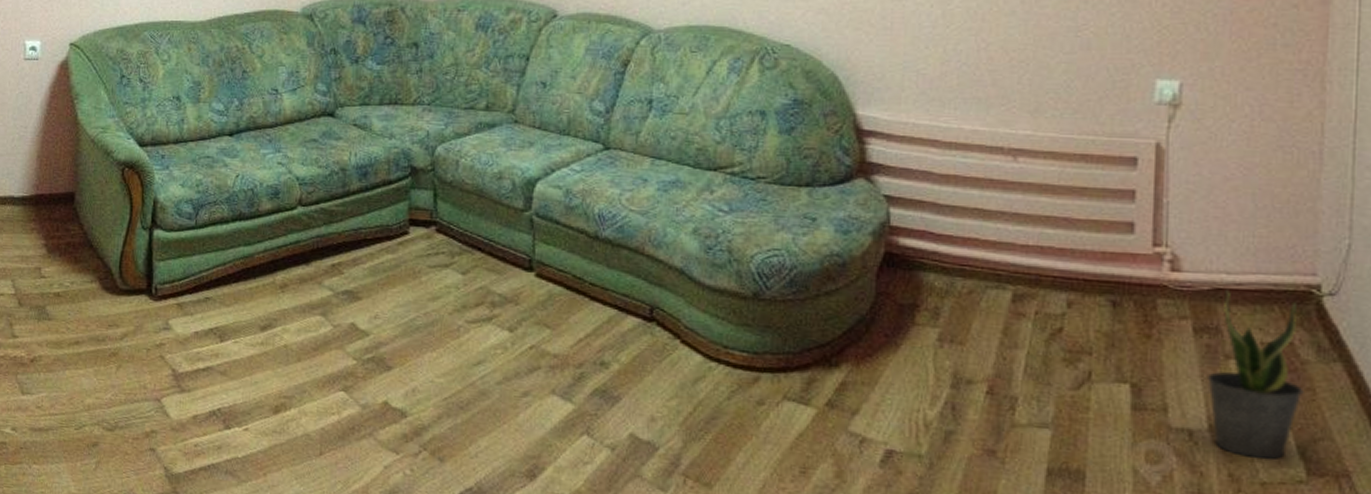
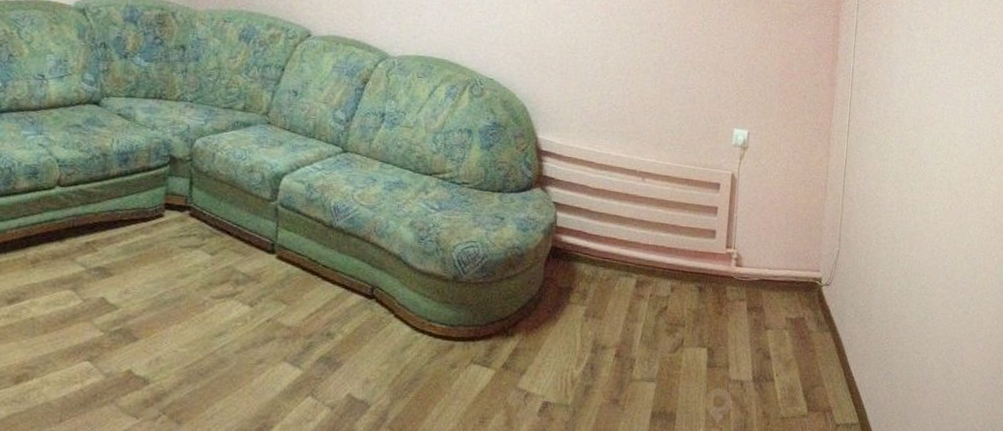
potted plant: present [1207,288,1304,460] -> none [753,279,809,401]

